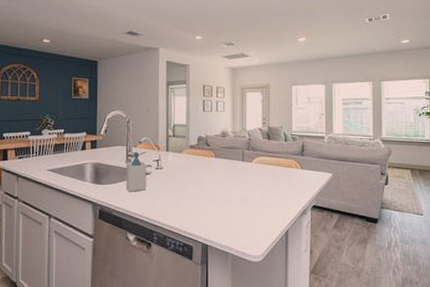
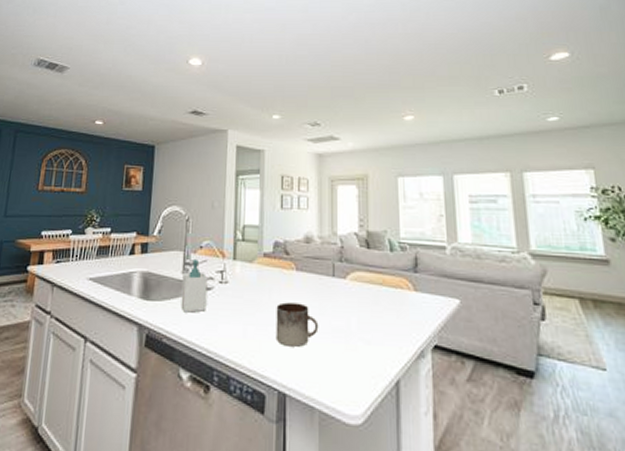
mug: none [200,181,232,212] -> present [275,302,319,347]

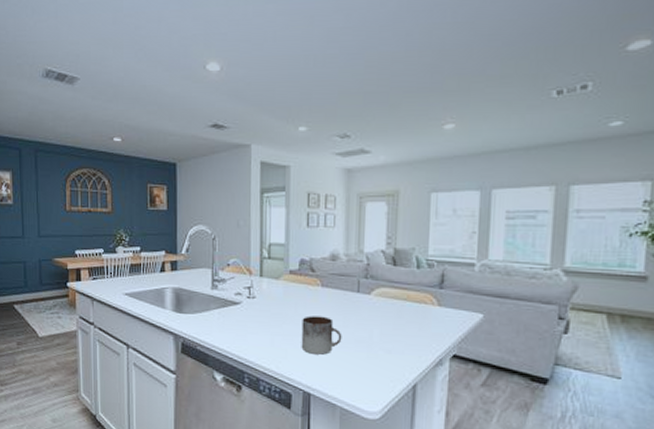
soap bottle: present [181,258,208,313] -> none [212,275,236,324]

